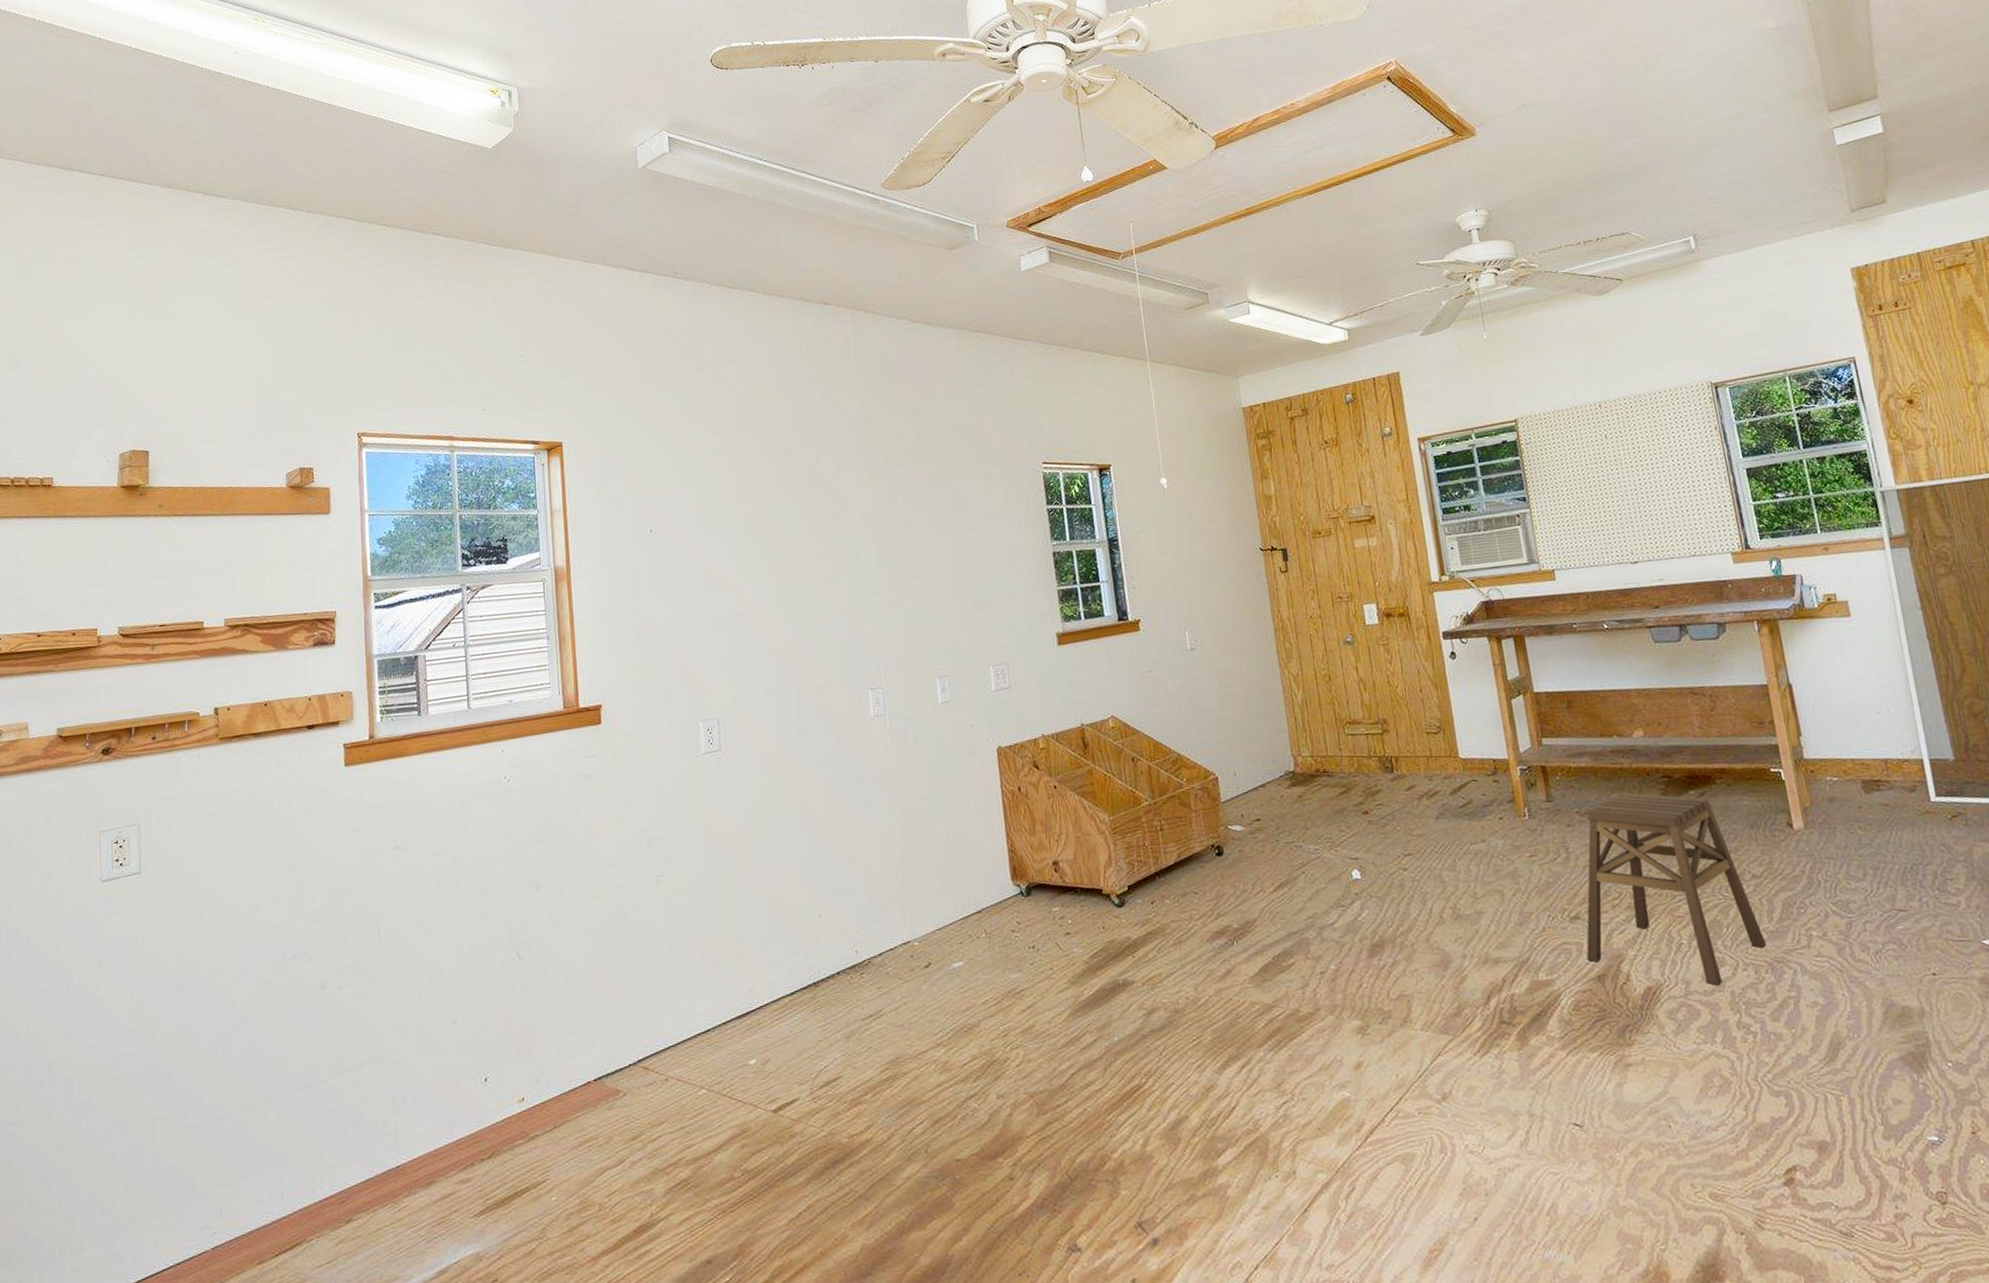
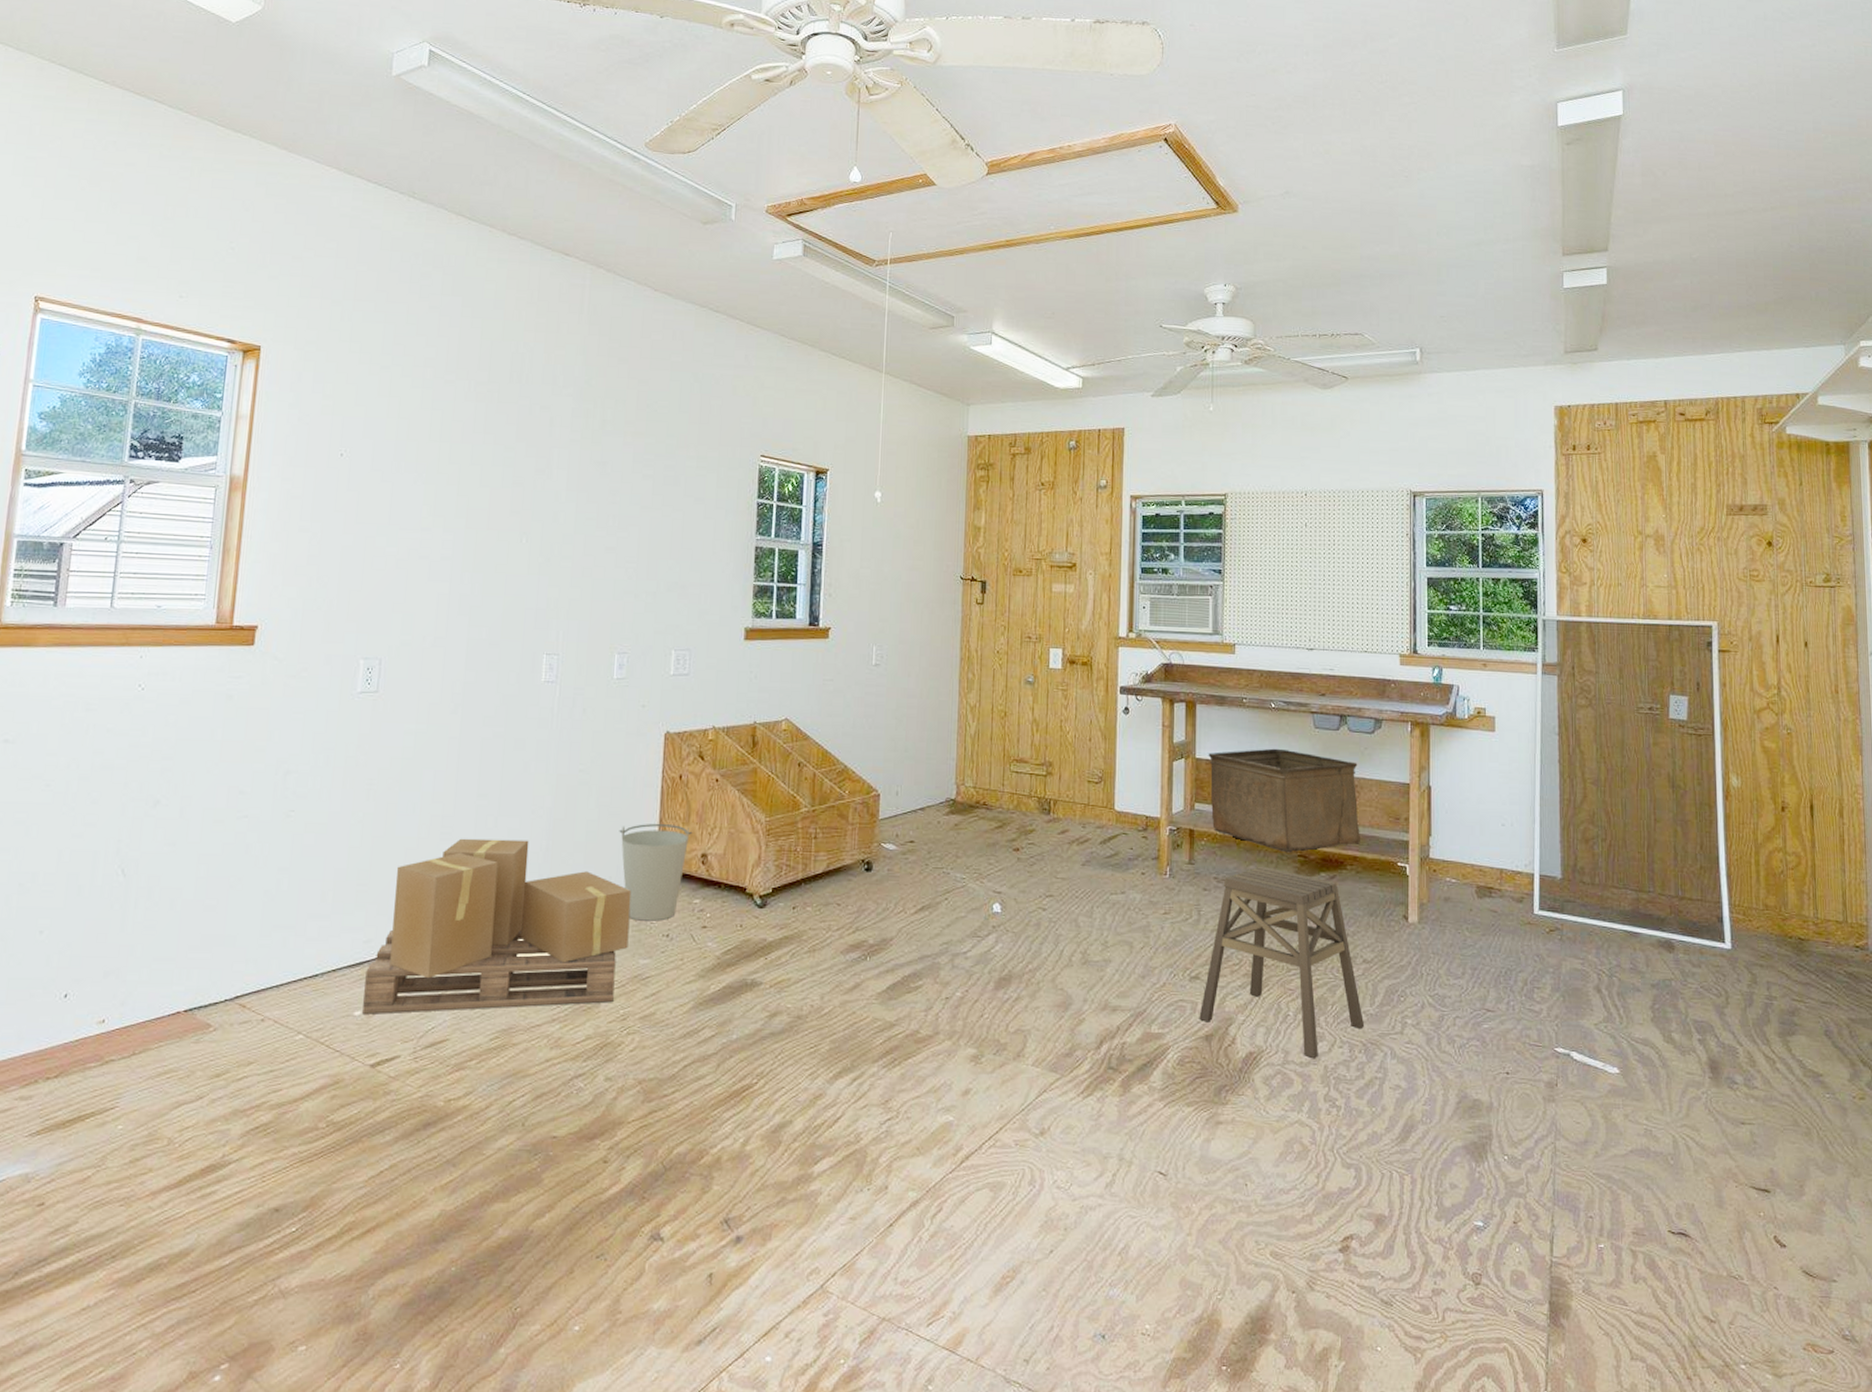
cardboard boxes: none [754,872,997,1062] -> present [362,838,632,1014]
bucket: none [969,837,1041,936] -> present [619,824,693,921]
storage bin: none [1546,669,1726,776] -> present [1208,748,1360,853]

